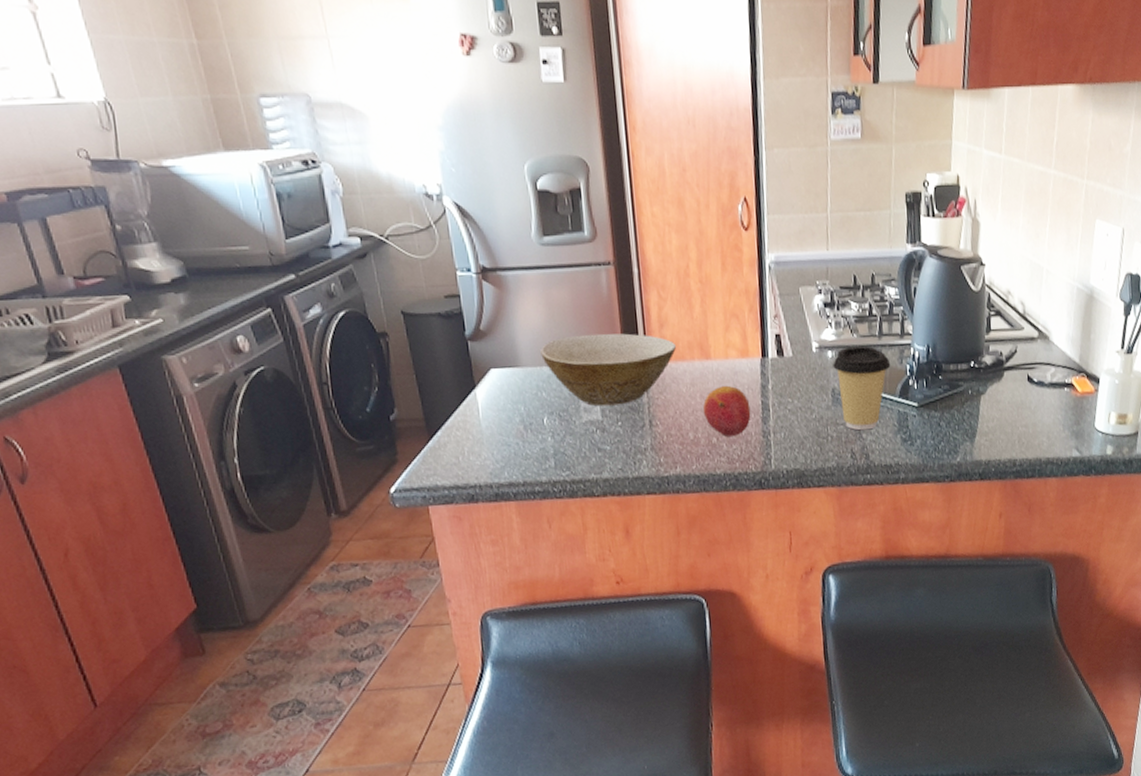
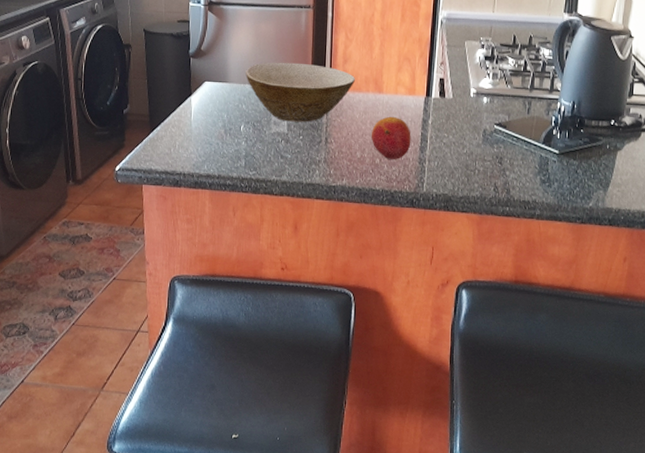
coffee cup: present [833,345,891,431] -> none [487,95,538,169]

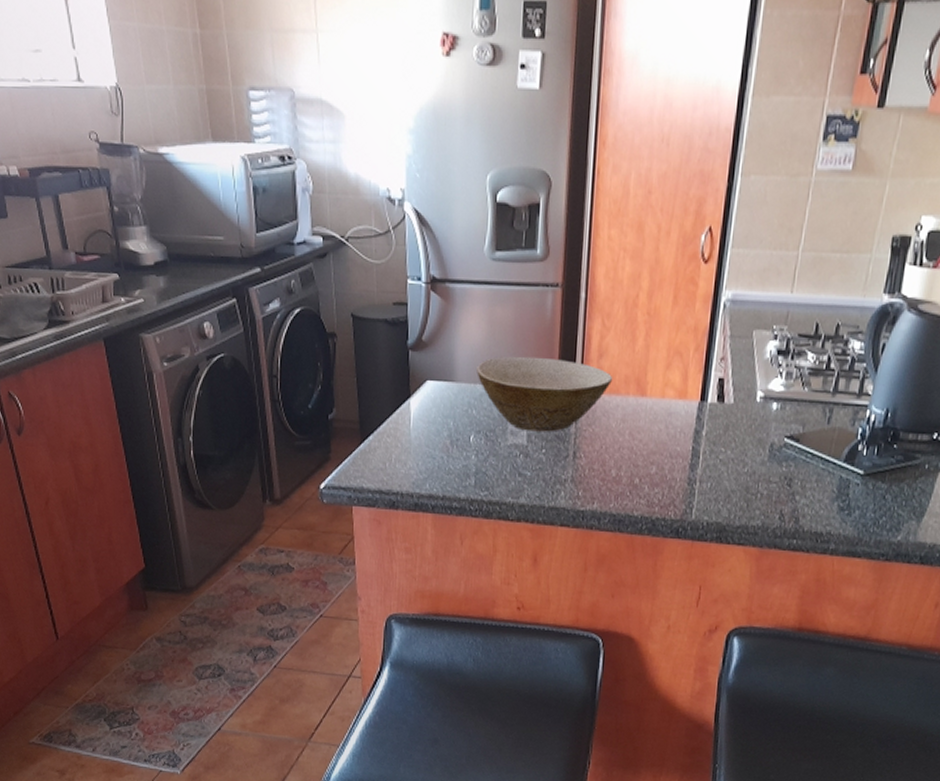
fruit: present [372,116,411,159] -> none [630,425,680,479]

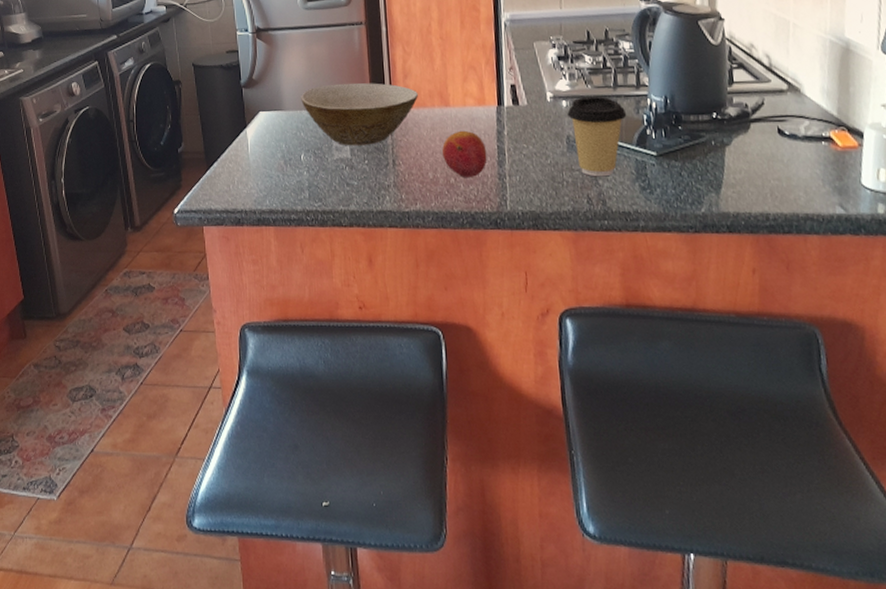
fruit: none [630,425,680,479] -> present [442,130,487,177]
coffee cup: none [776,400,841,493] -> present [567,96,627,177]

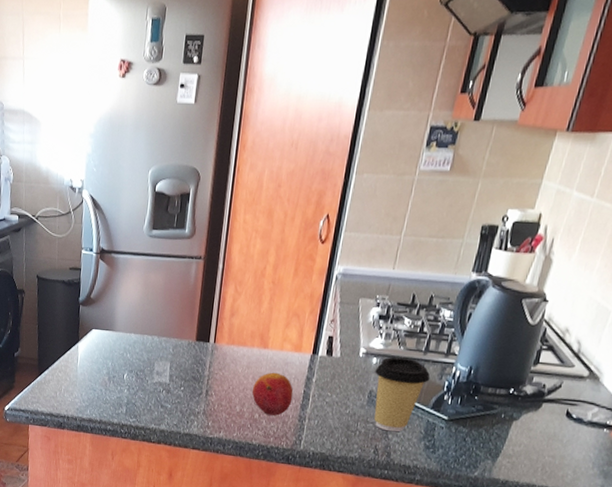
bowl: present [301,82,418,146] -> none [132,312,241,374]

